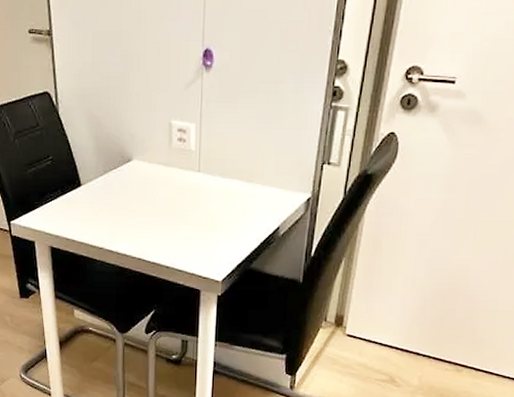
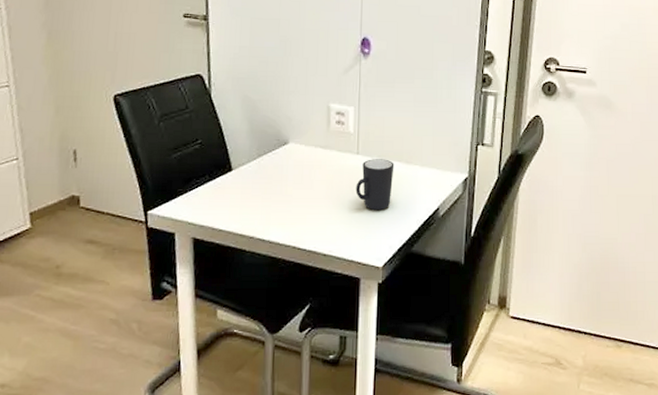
mug: none [197,177,235,227] -> present [356,159,394,210]

